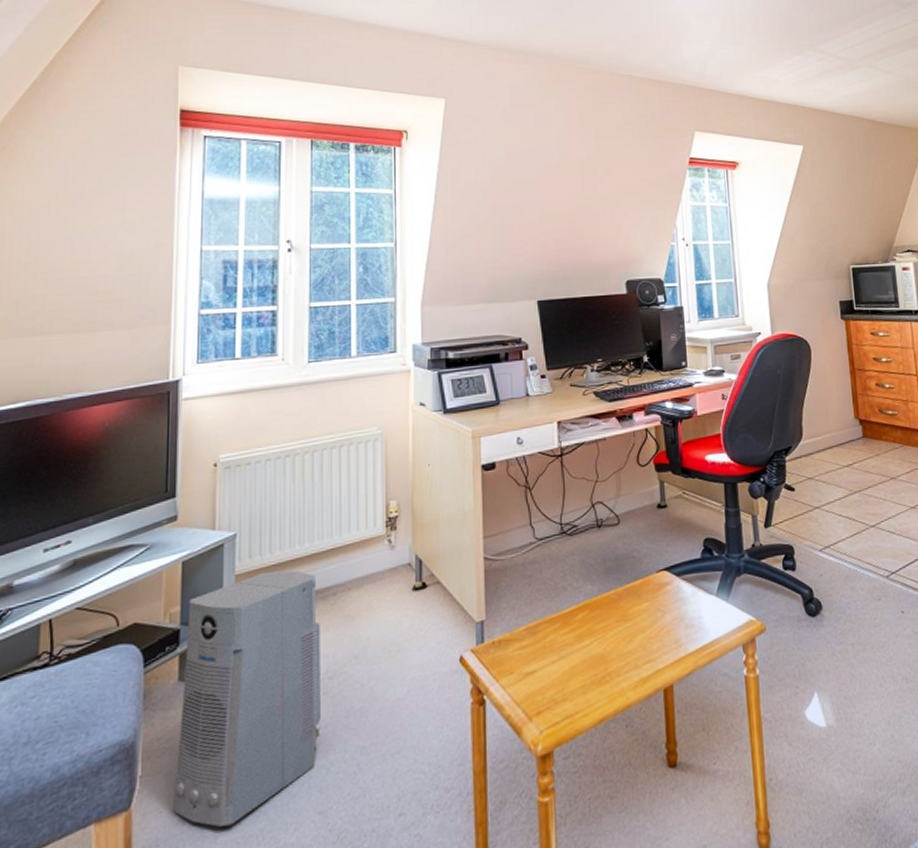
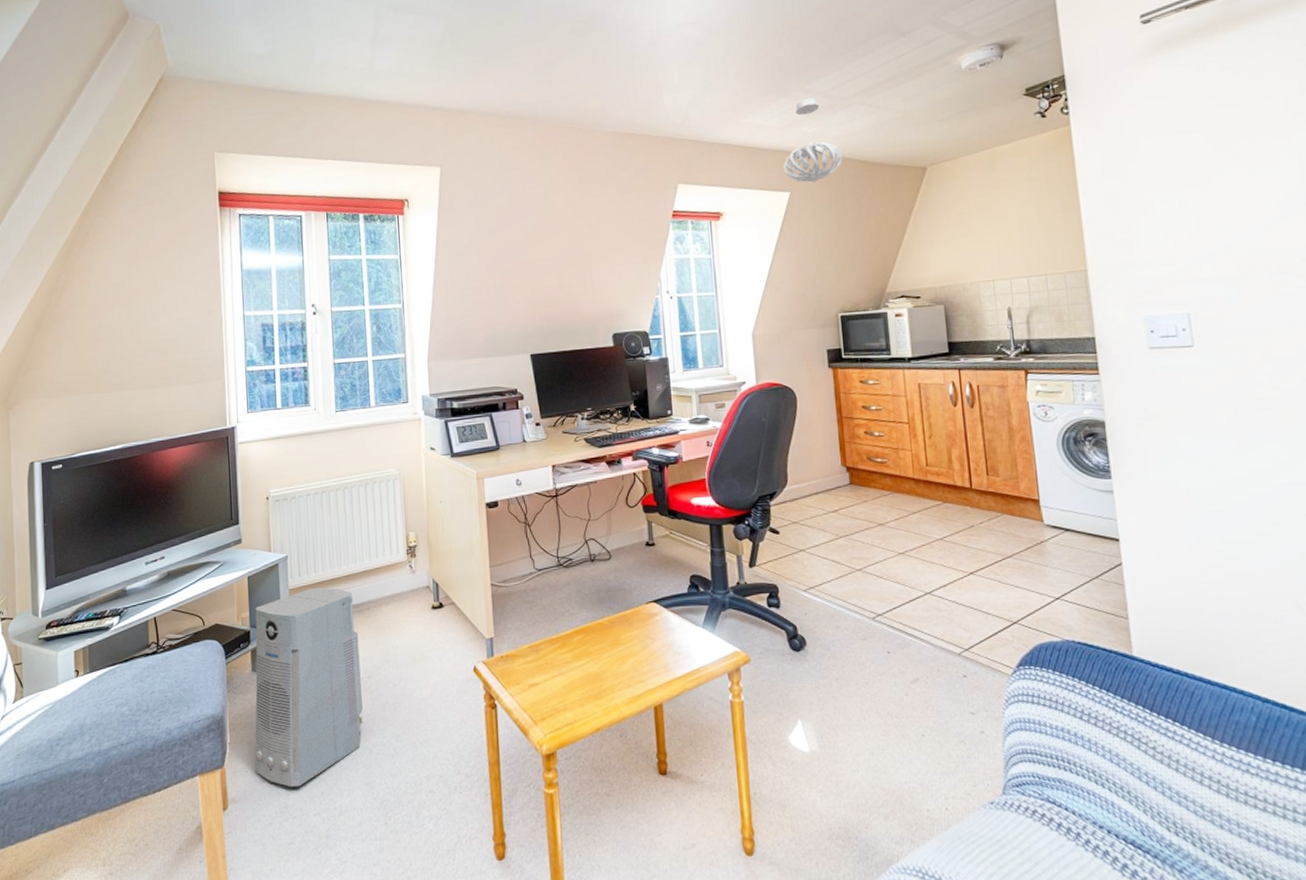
pendant light: none [796,57,853,139] -> present [783,97,843,184]

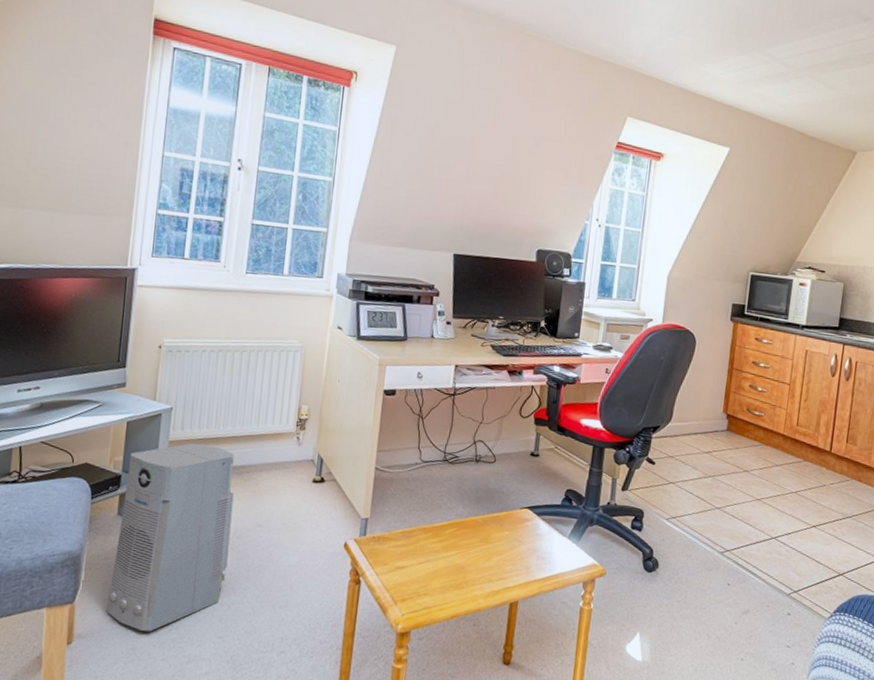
pendant light: present [783,97,843,184] -> none [728,60,786,145]

